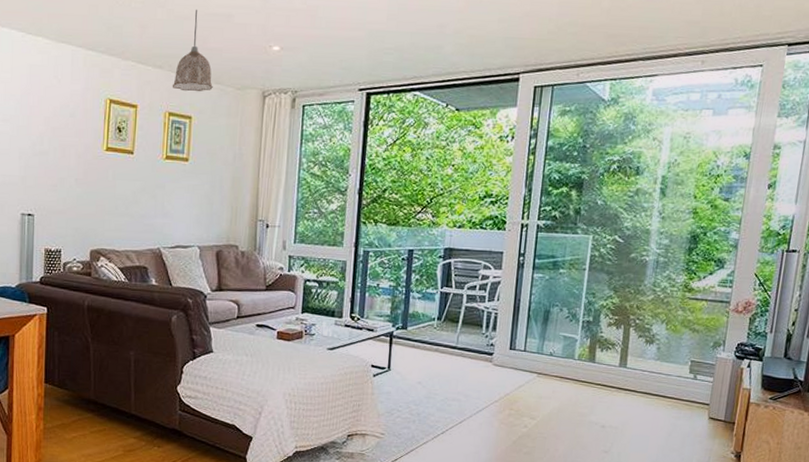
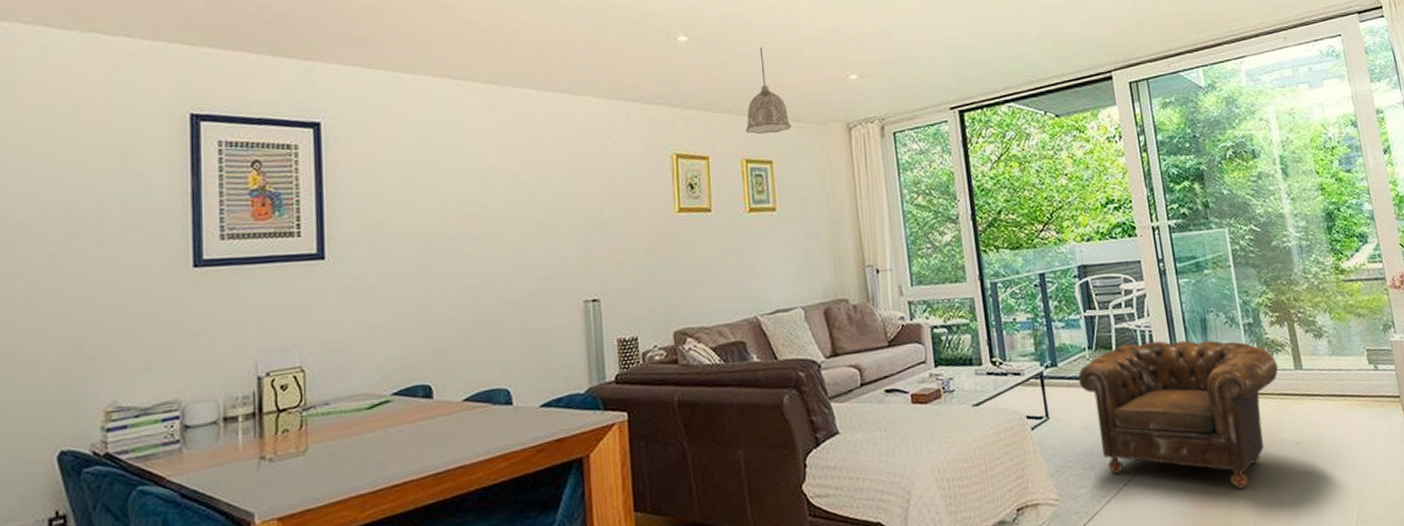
armchair: none [422,321,604,453] -> present [1078,340,1278,489]

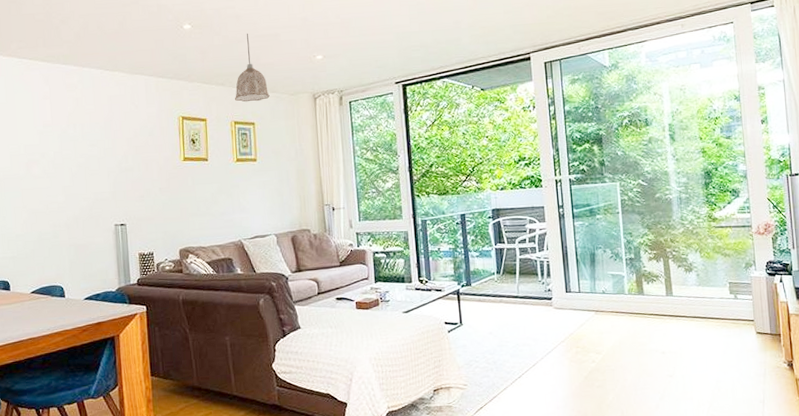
armchair: present [1078,340,1278,489] -> none [487,269,652,384]

